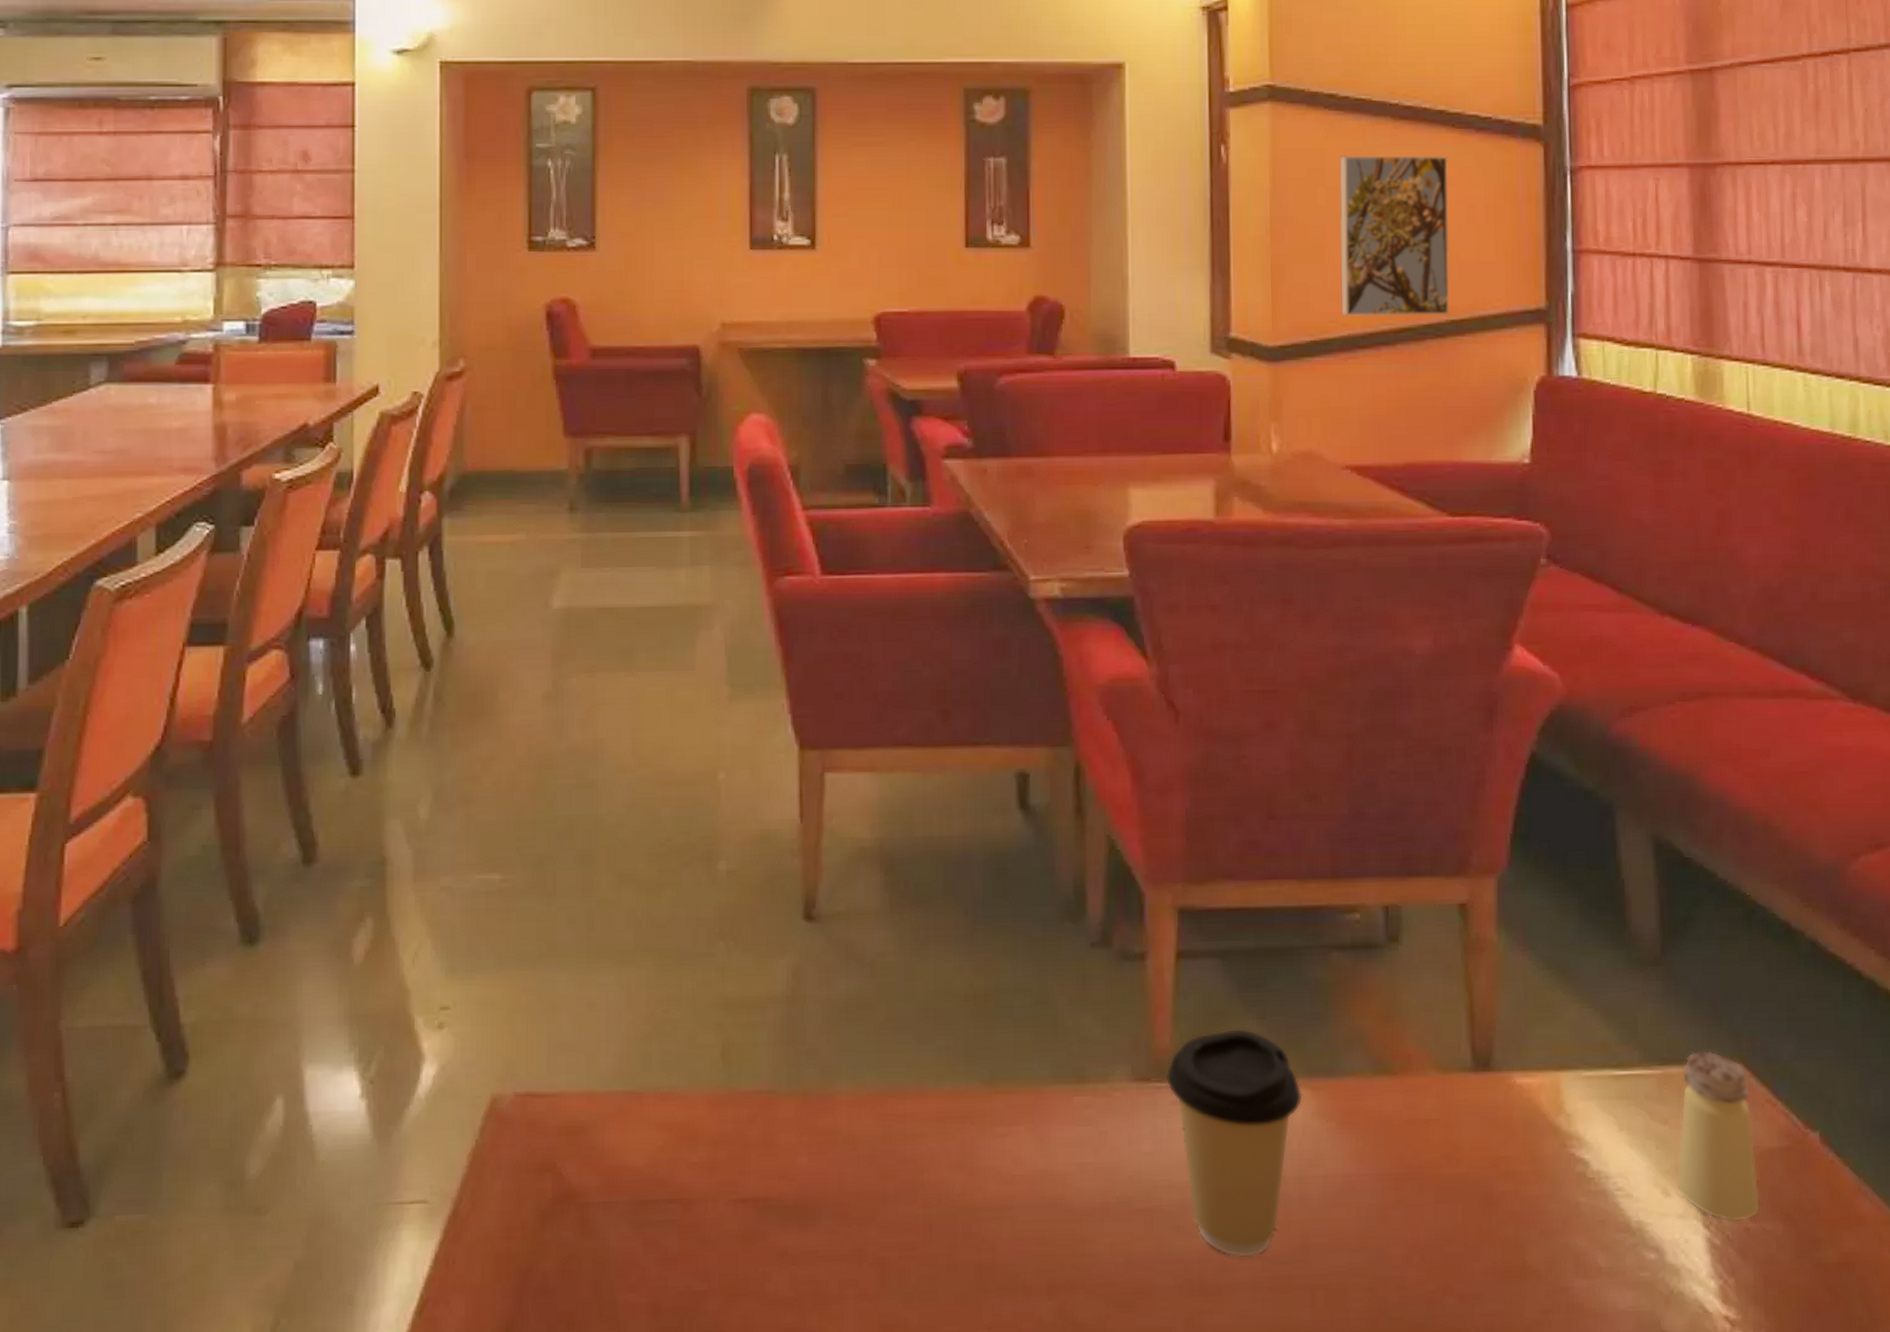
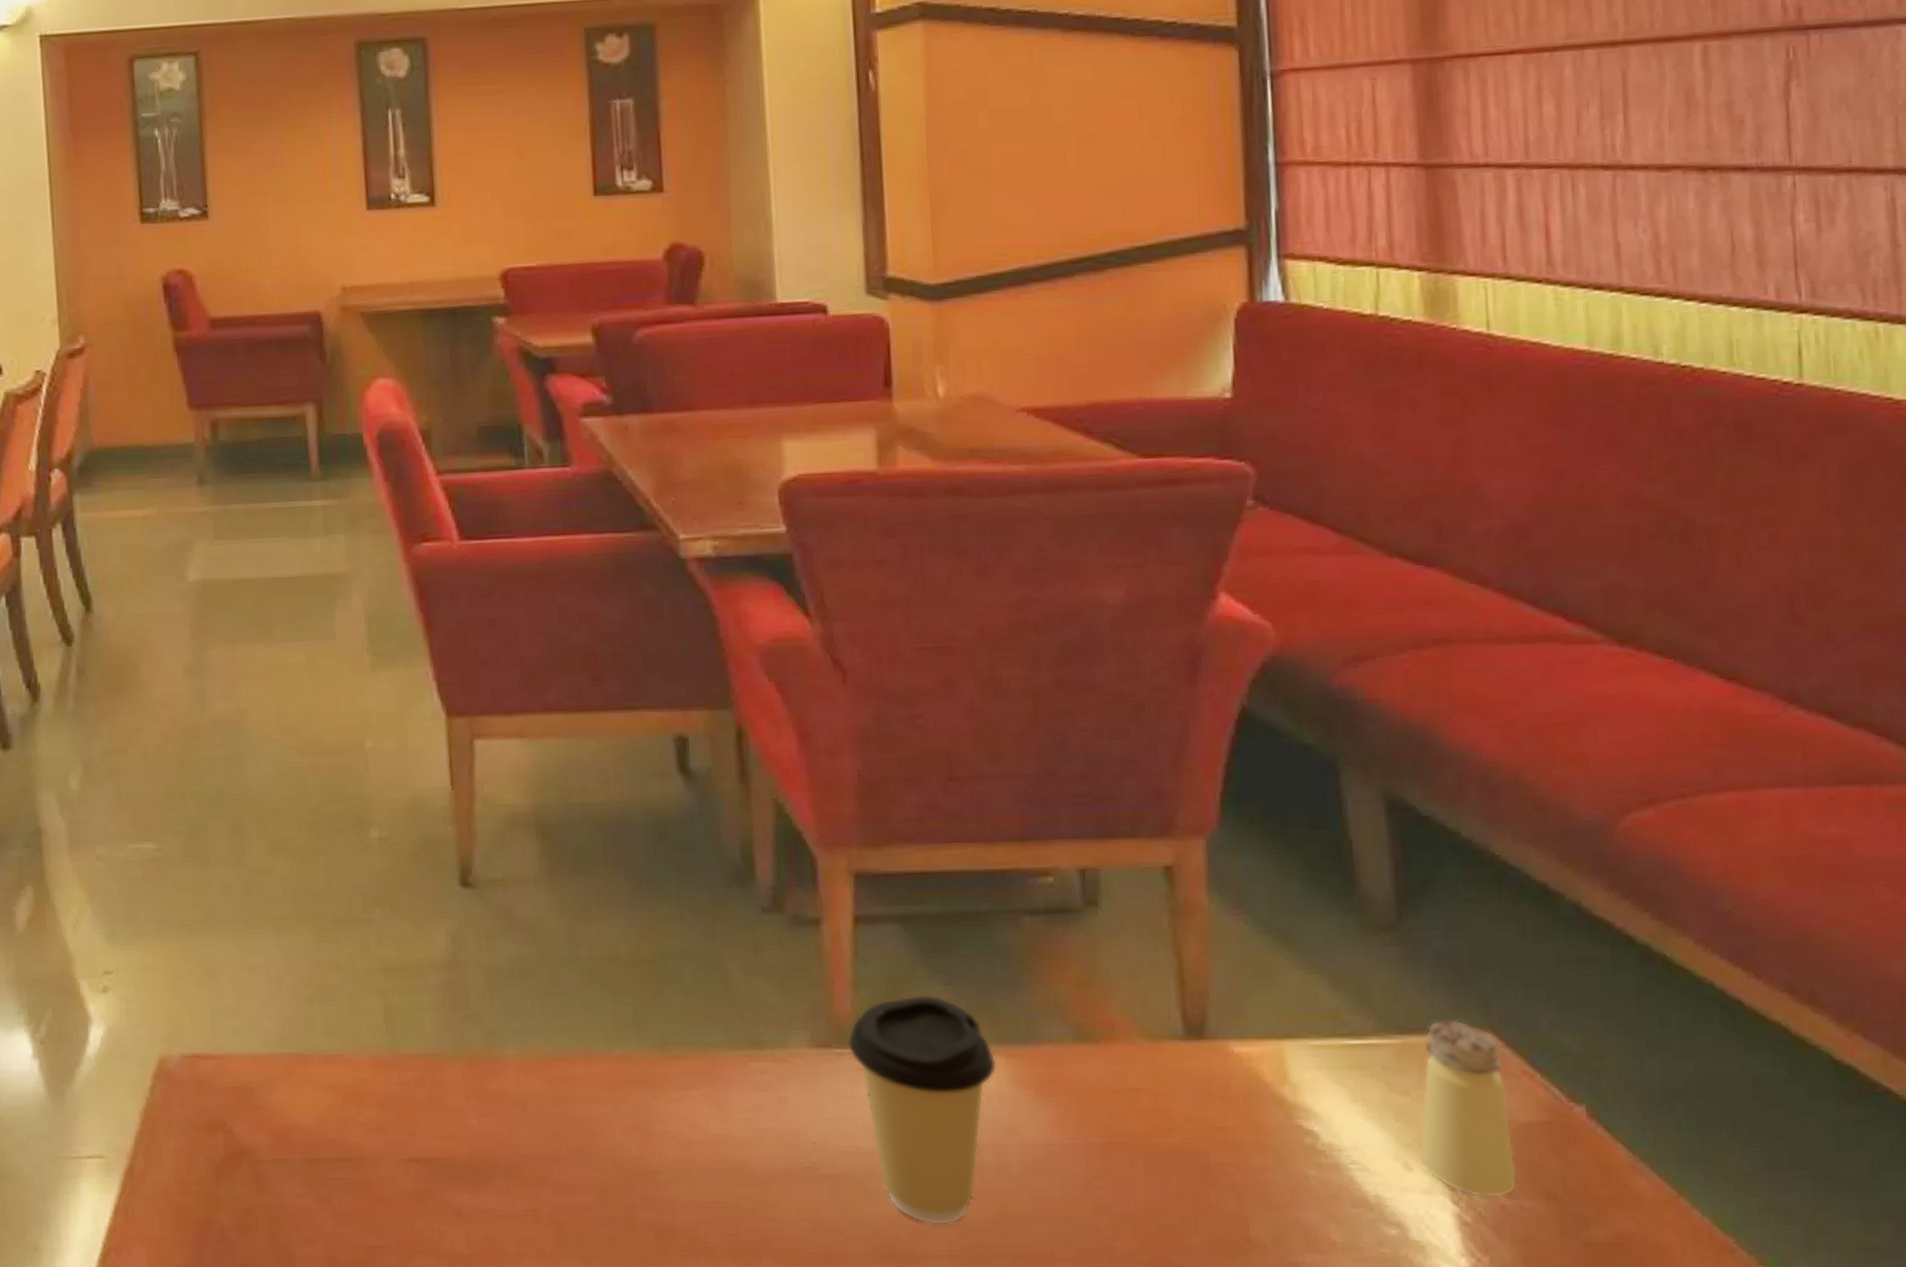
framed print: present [1339,155,1450,317] -> none [1003,67,1134,248]

